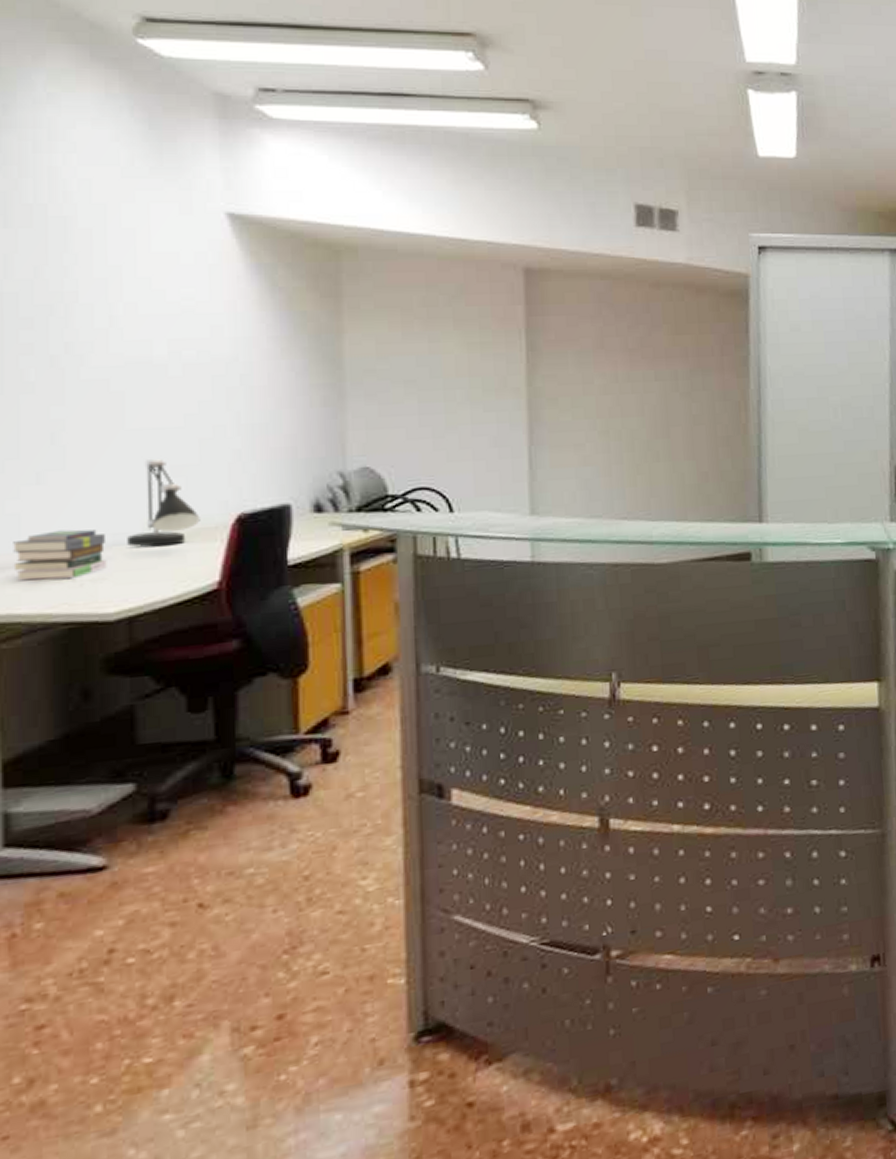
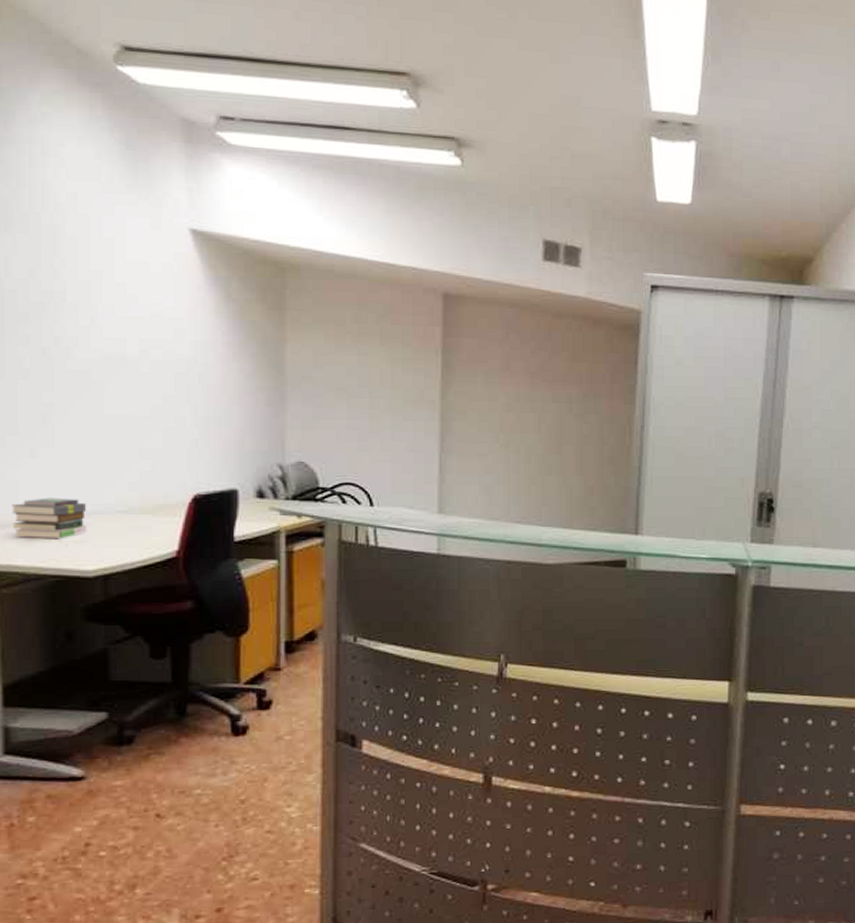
desk lamp: present [127,459,200,548] -> none [104,443,163,517]

